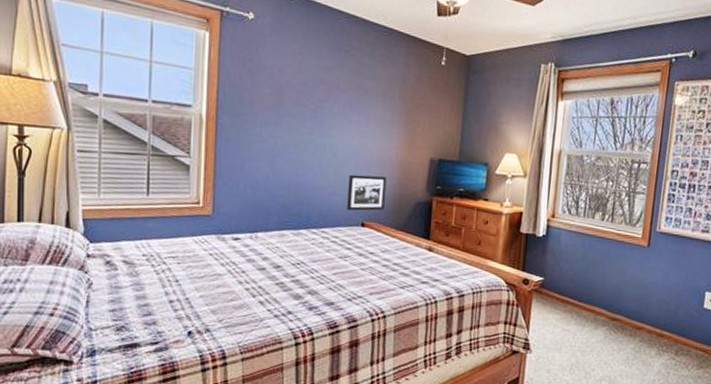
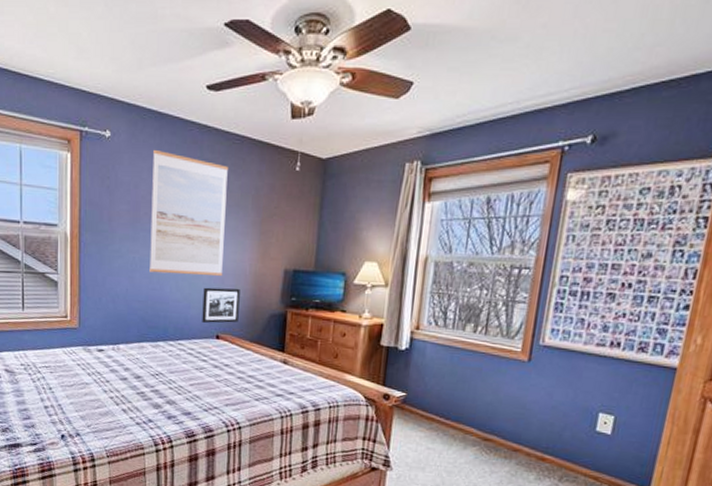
wall art: none [292,35,377,163] -> present [149,149,229,276]

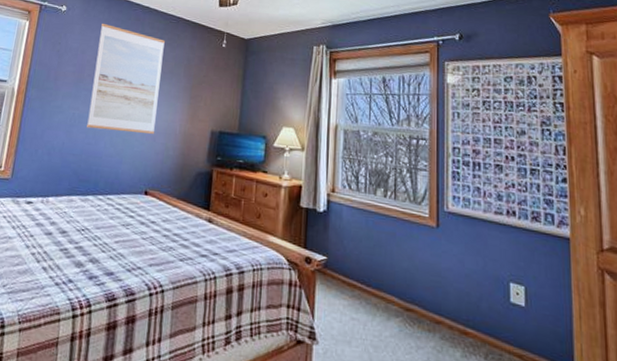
picture frame: present [202,287,240,323] -> none [132,144,170,180]

